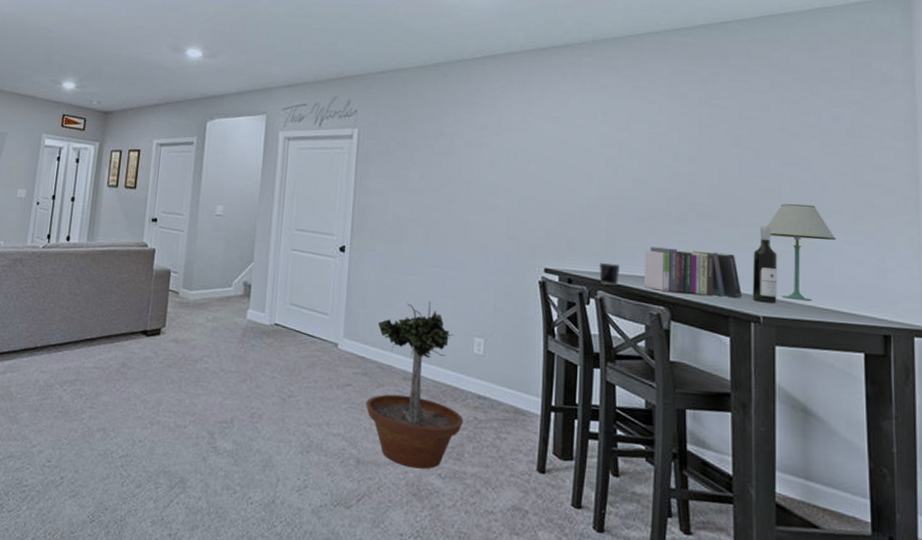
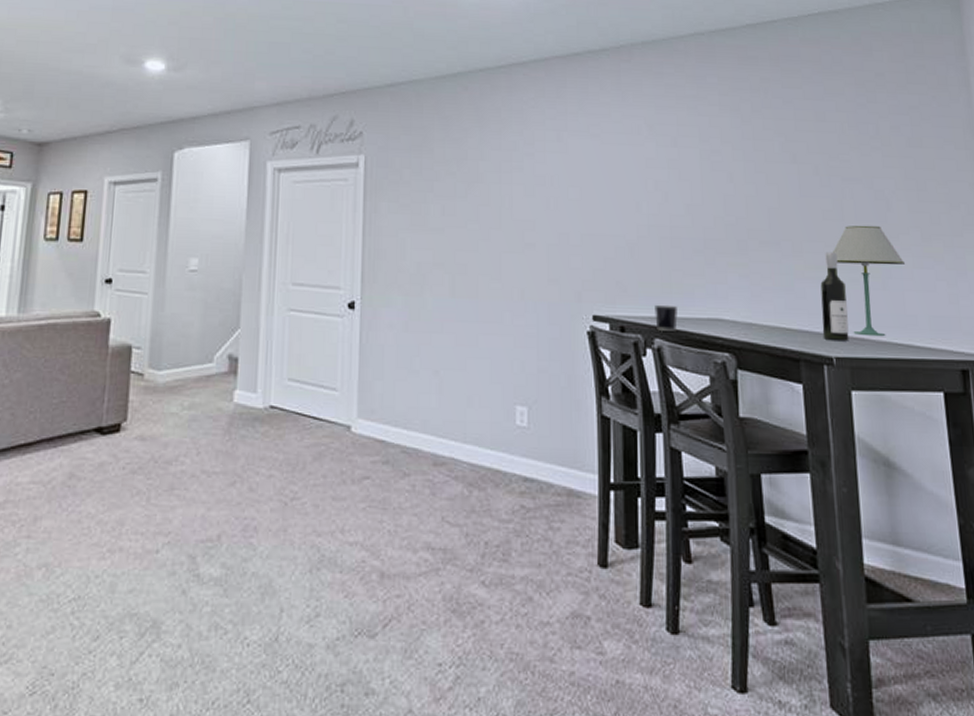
potted tree: present [366,301,464,469] -> none [389,365,508,577]
books: present [643,247,742,298] -> none [704,283,812,337]

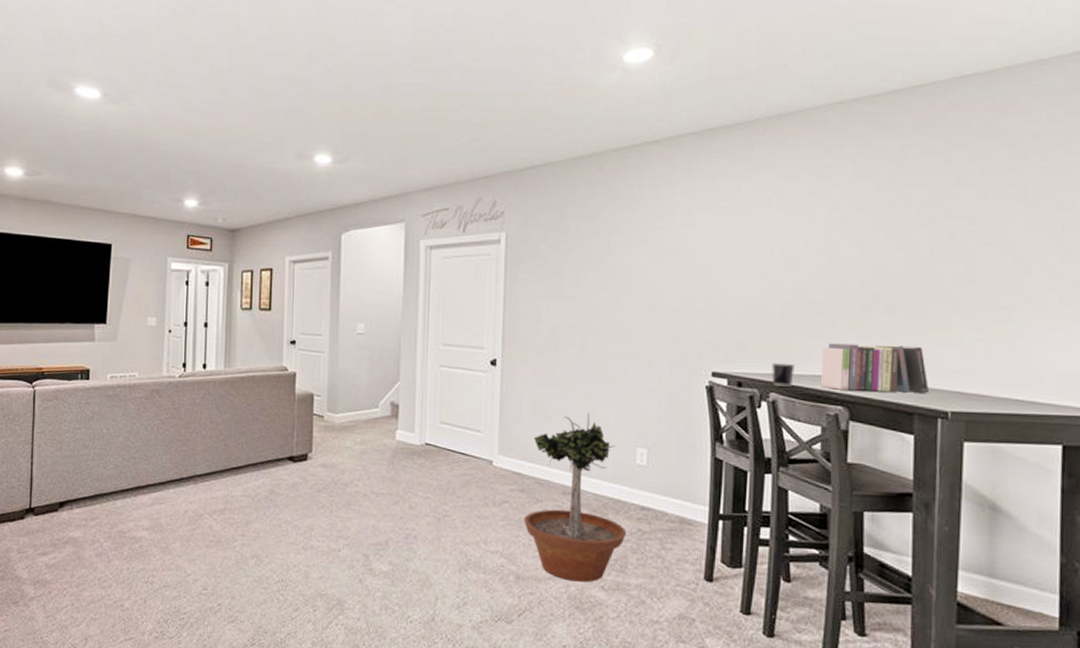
potted tree: none [389,365,508,577] -> present [524,413,627,582]
books: none [704,283,812,337] -> present [820,343,929,393]
bottle: present [820,251,849,342] -> none [940,313,971,397]
table lamp: present [832,225,906,337] -> none [959,288,1038,394]

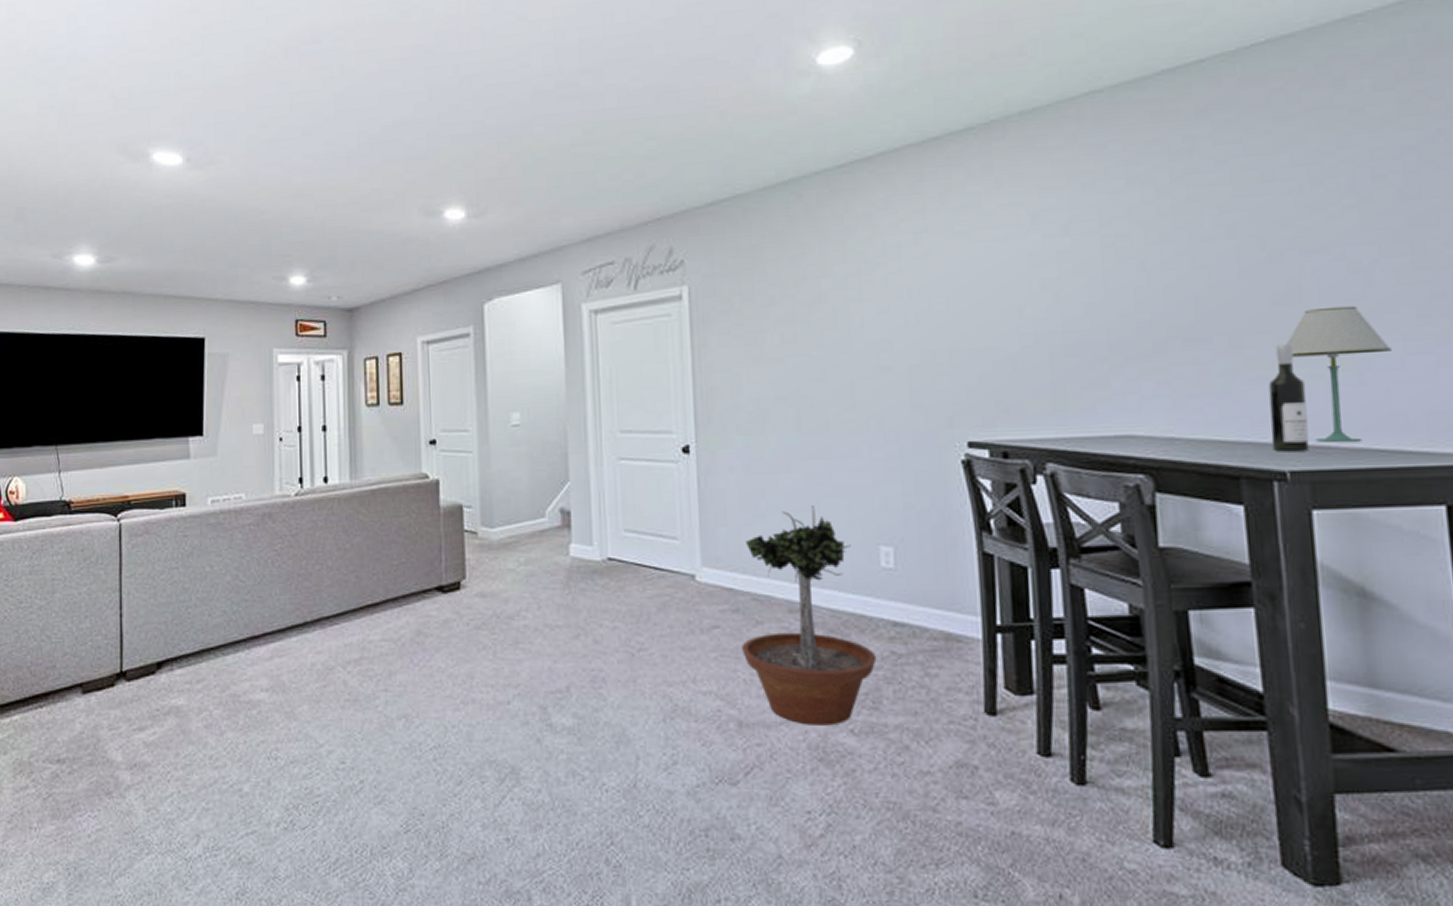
mug: present [772,362,794,387] -> none [1045,423,1076,456]
books: present [820,343,929,393] -> none [1110,389,1256,453]
bottle: none [940,313,971,397] -> present [1268,343,1309,452]
table lamp: none [959,288,1038,394] -> present [1285,305,1393,444]

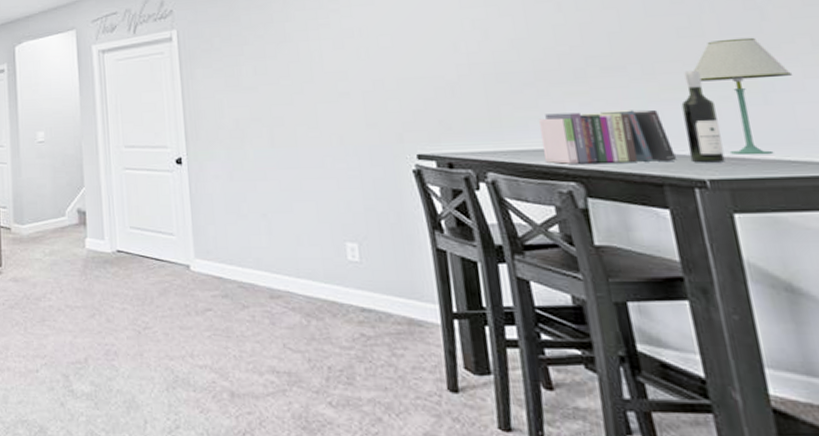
potted tree: present [742,505,877,726] -> none [231,208,349,398]
books: none [1110,389,1256,453] -> present [539,109,676,164]

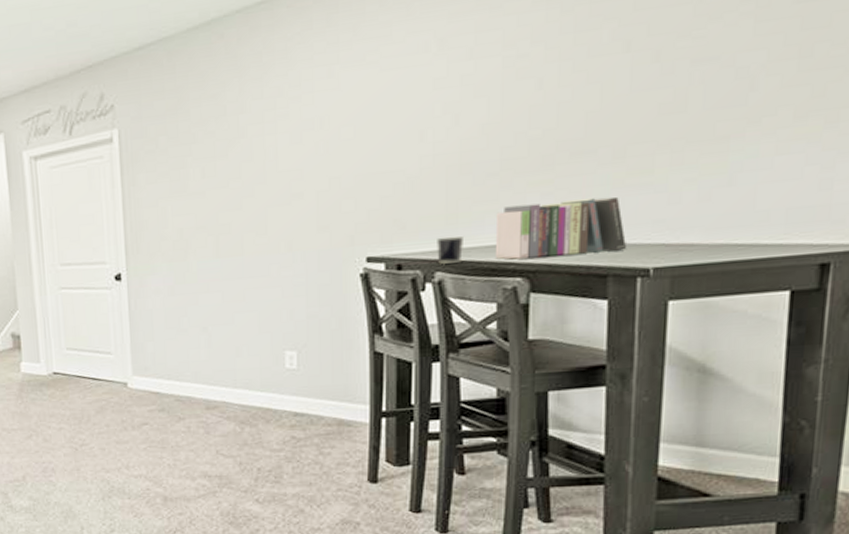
mug: none [484,138,512,166] -> present [437,235,463,265]
bottle: present [681,70,725,163] -> none [640,151,679,252]
table lamp: present [692,37,793,156] -> none [665,111,765,241]

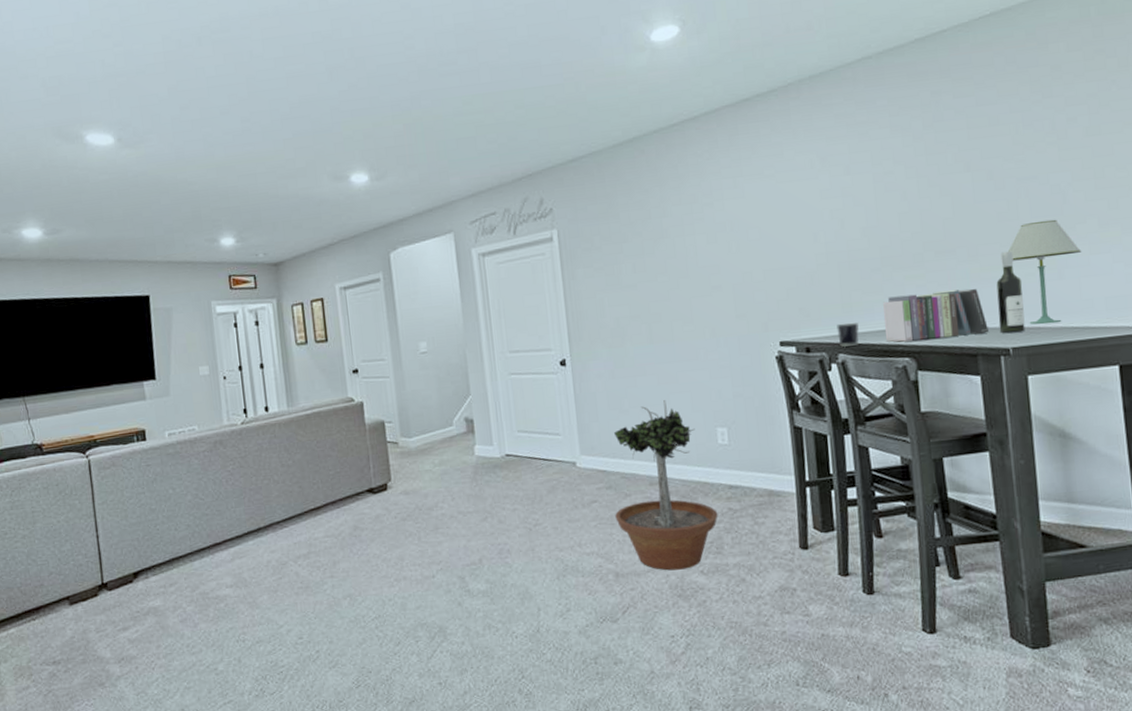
potted tree: none [166,320,279,497] -> present [614,400,718,571]
bottle: none [640,151,679,252] -> present [996,251,1025,334]
table lamp: none [665,111,765,241] -> present [1007,219,1082,325]

